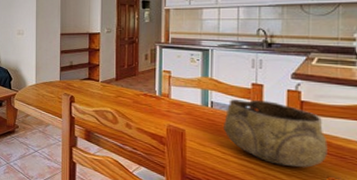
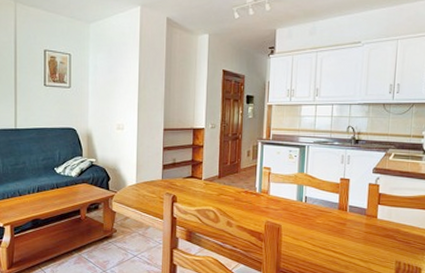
decorative bowl: present [222,99,328,168] -> none [314,193,397,254]

